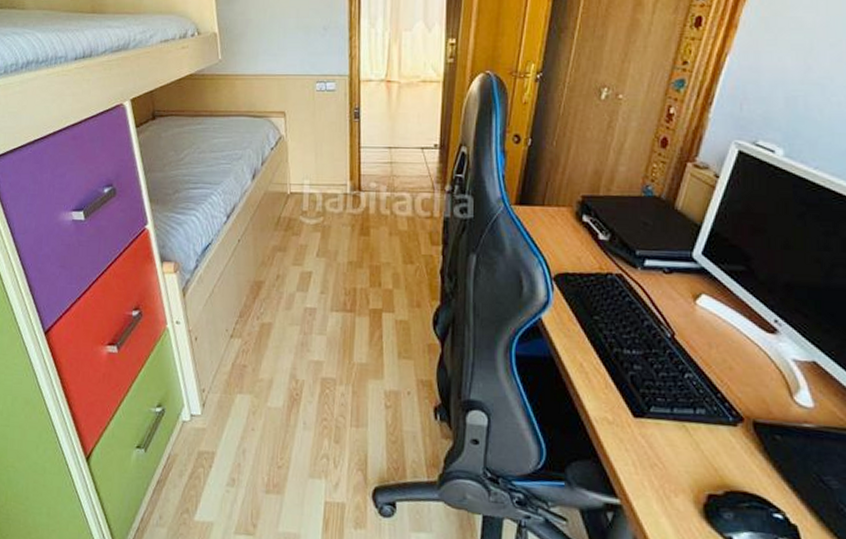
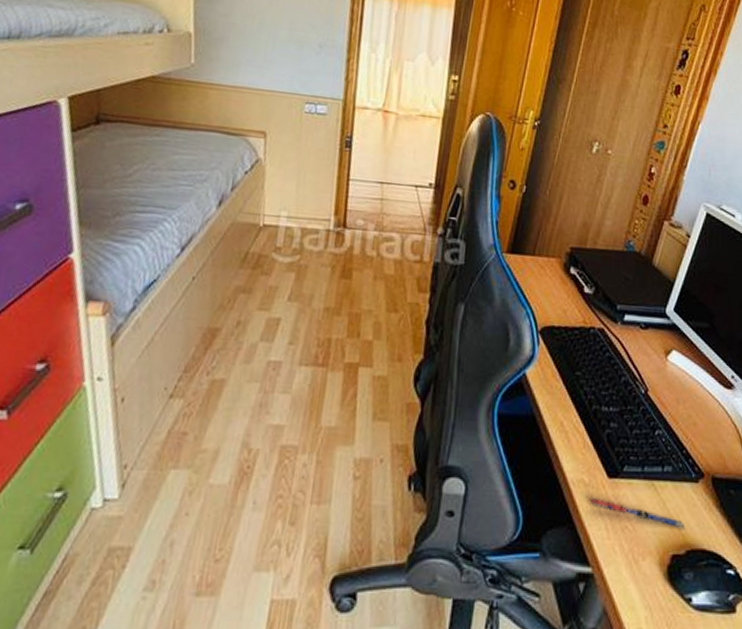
pen: none [614,434,722,472] -> present [589,496,684,530]

